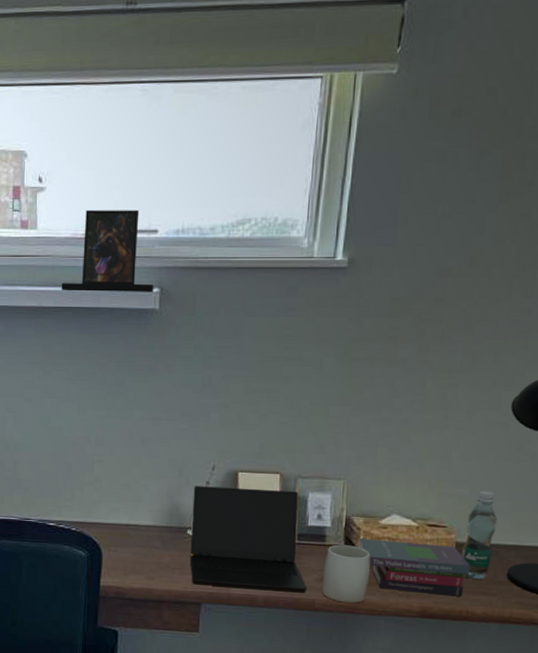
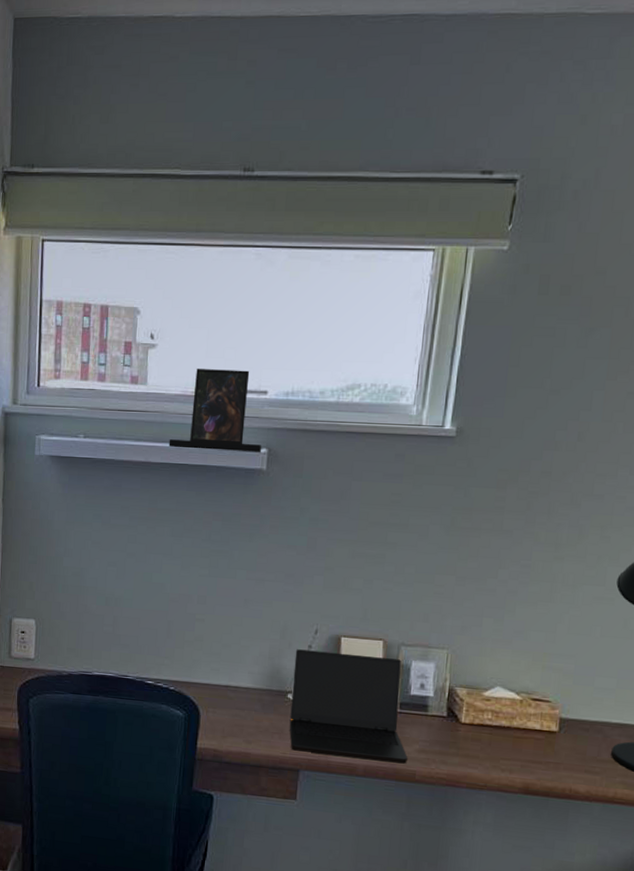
mug: present [322,544,371,604] -> none [423,715,474,777]
books: present [357,538,472,597] -> none [460,710,575,774]
bottle: present [461,490,498,579] -> none [564,666,603,757]

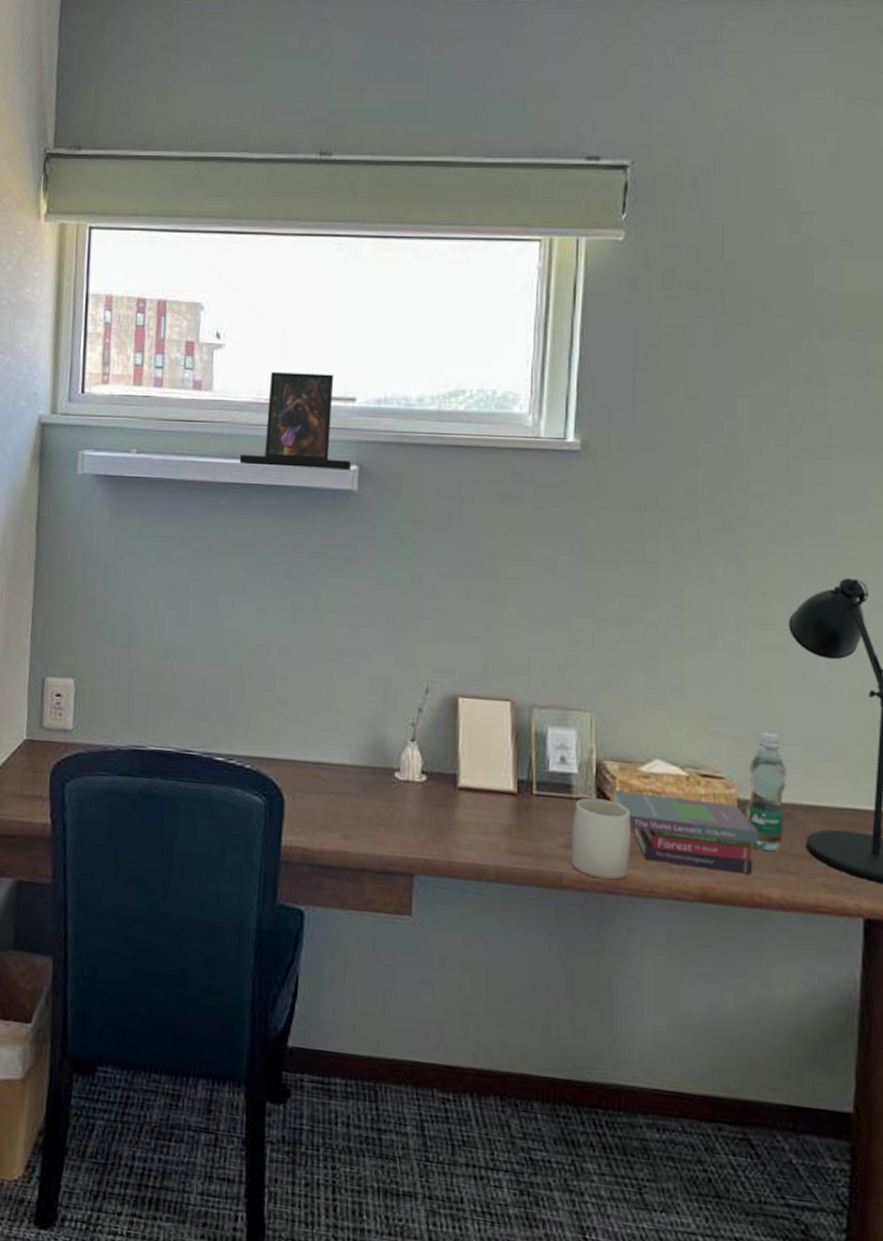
laptop: present [289,649,408,764] -> none [398,713,551,864]
mug: none [423,715,474,777] -> present [570,797,632,880]
books: none [460,710,575,774] -> present [613,790,760,875]
bottle: none [564,666,603,757] -> present [745,731,787,851]

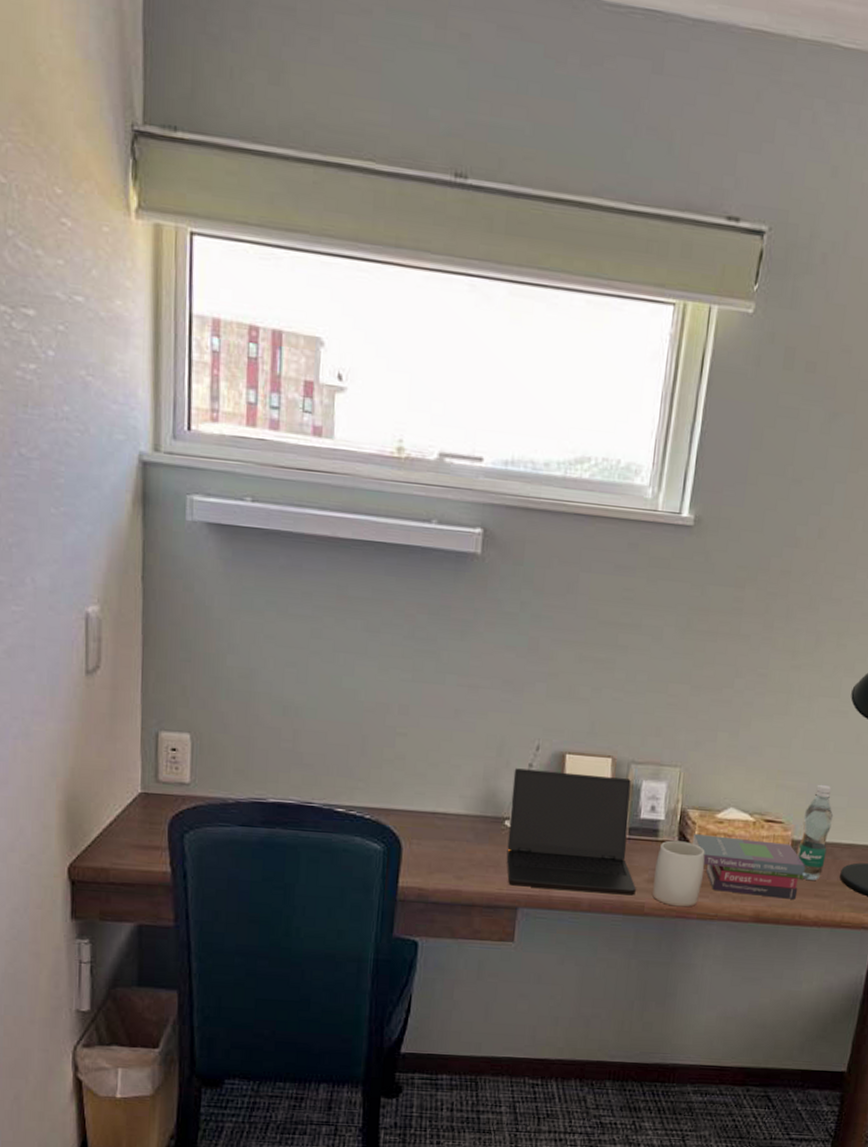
photo frame: present [239,372,352,471] -> none [362,423,477,534]
laptop: none [398,713,551,864] -> present [506,768,636,896]

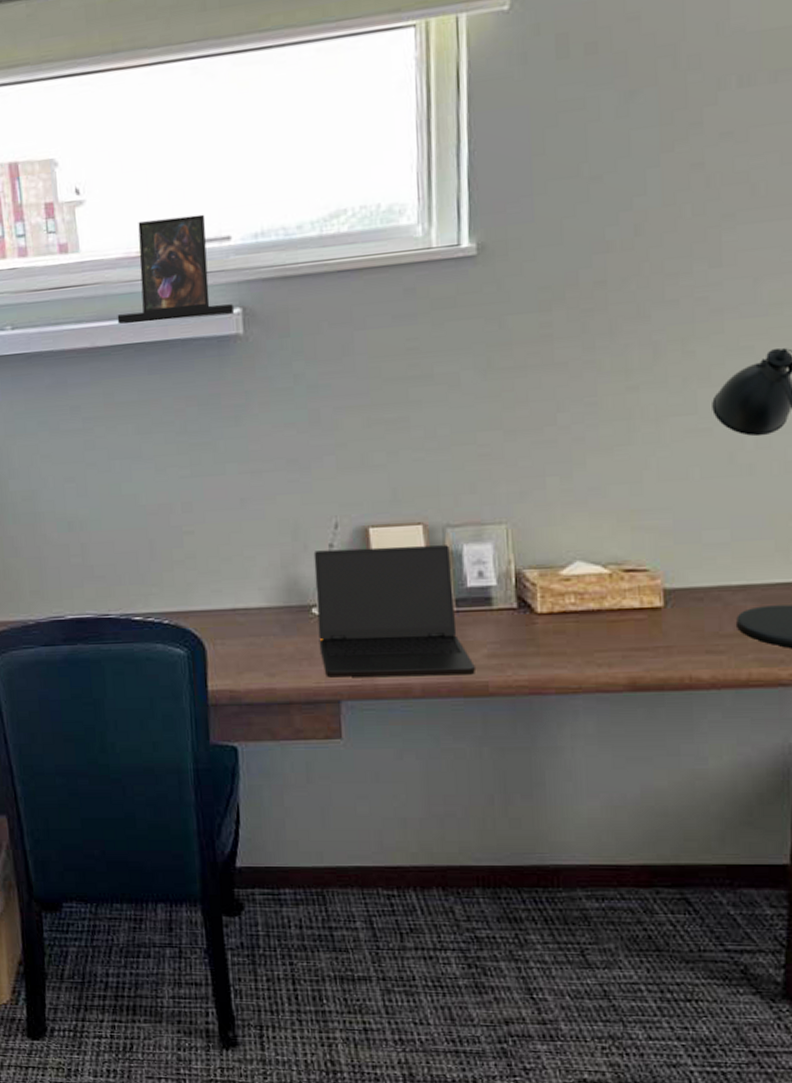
photo frame: none [362,423,477,534] -> present [117,214,235,325]
mug: present [652,840,705,907] -> none [493,606,557,682]
books: present [692,834,806,900] -> none [534,594,689,660]
bottle: present [796,784,834,880] -> none [672,518,715,634]

